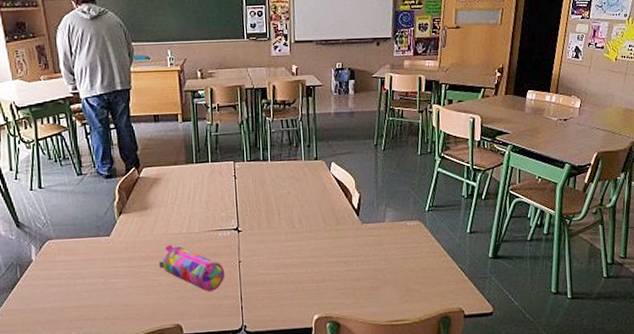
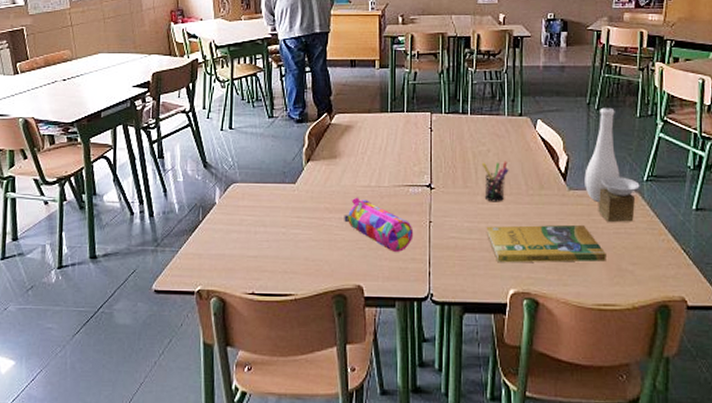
pen holder: none [284,201,308,240] -> present [483,161,509,202]
booklet: none [290,253,396,293] -> present [486,224,606,263]
vase: none [375,147,423,249] -> present [584,107,640,222]

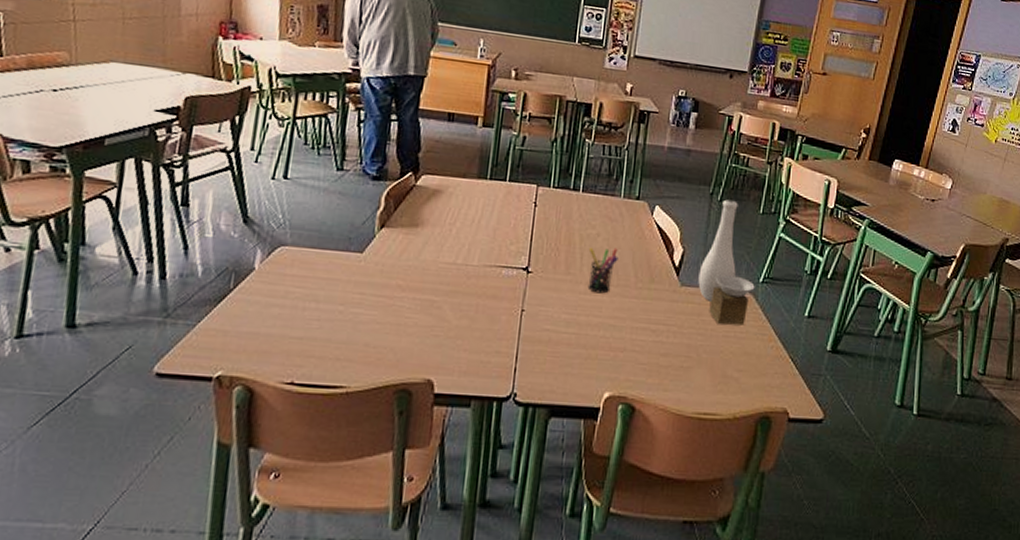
pencil case: present [344,197,414,252] -> none [419,275,502,343]
booklet: present [486,224,606,263] -> none [585,320,713,367]

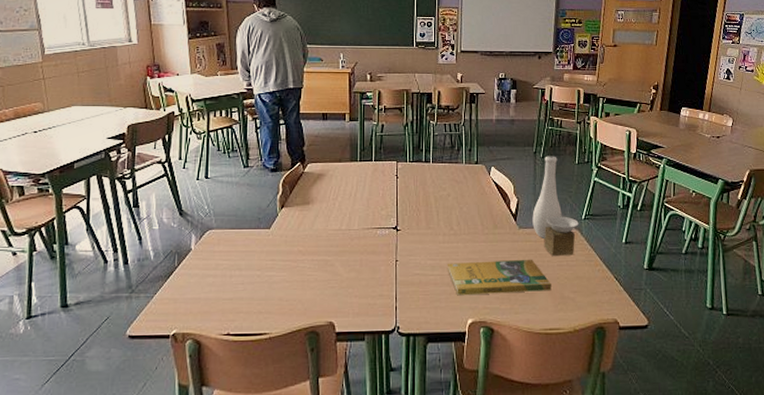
booklet: none [585,320,713,367] -> present [447,259,552,296]
pen holder: present [587,247,619,294] -> none [443,204,467,241]

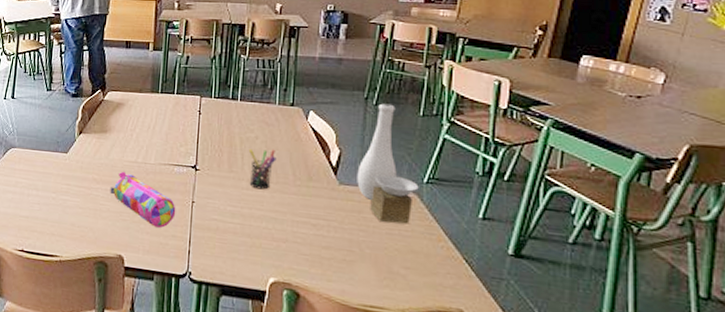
pencil case: none [316,240,381,289] -> present [110,171,176,228]
pen holder: none [443,204,467,241] -> present [249,148,277,190]
booklet: present [447,259,552,296] -> none [249,212,376,262]

